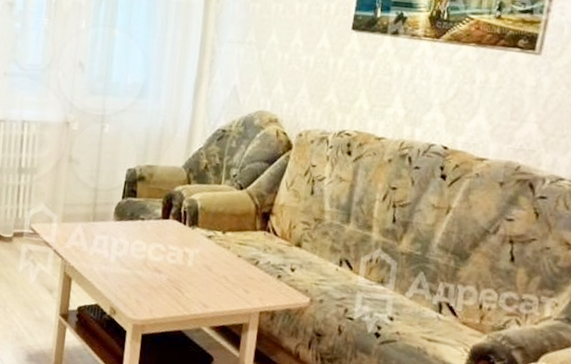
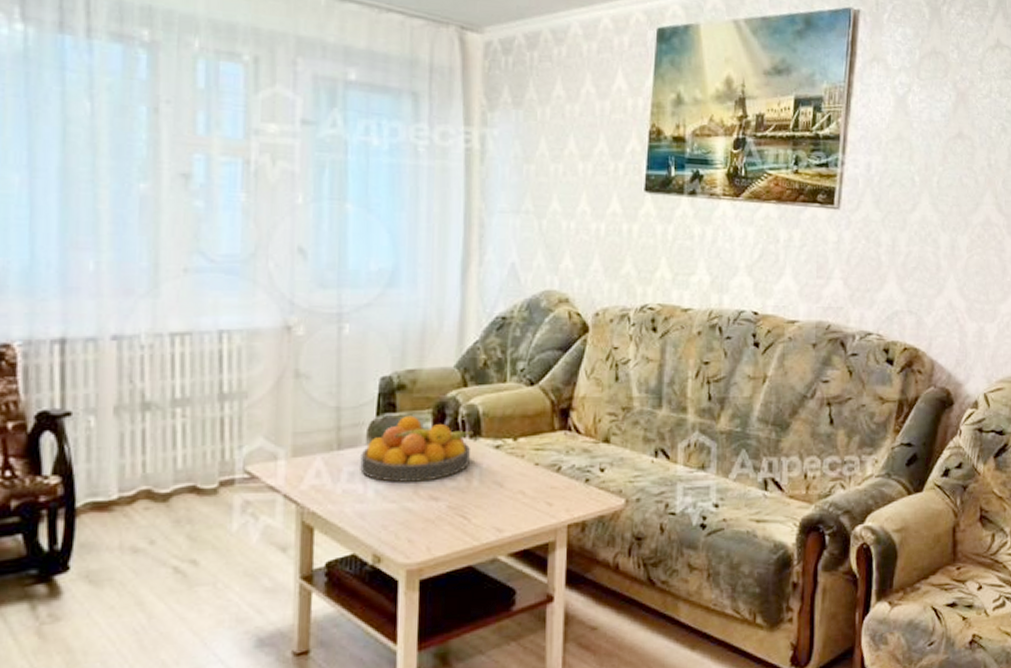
fruit bowl: none [107,201,192,256] -> present [360,415,474,482]

